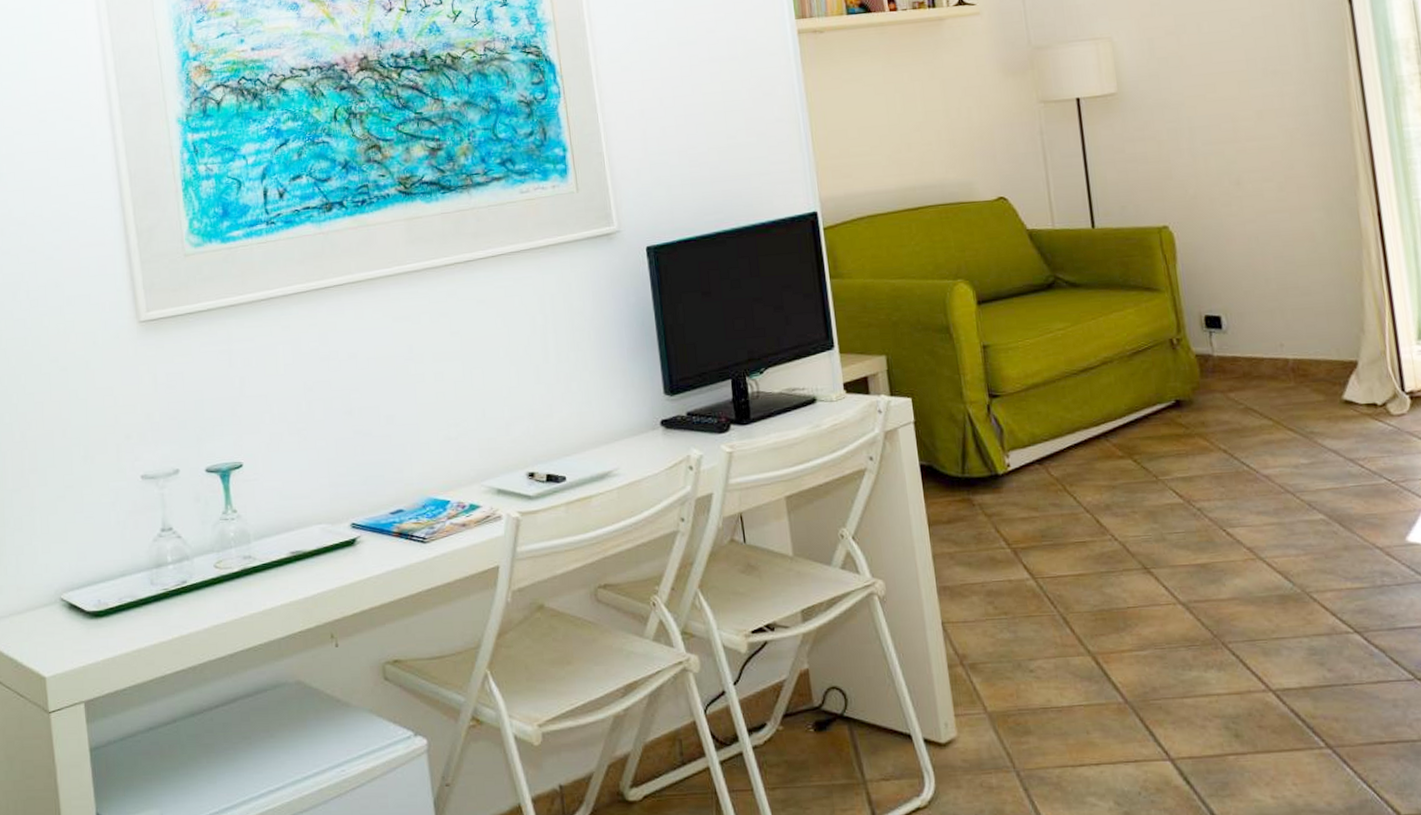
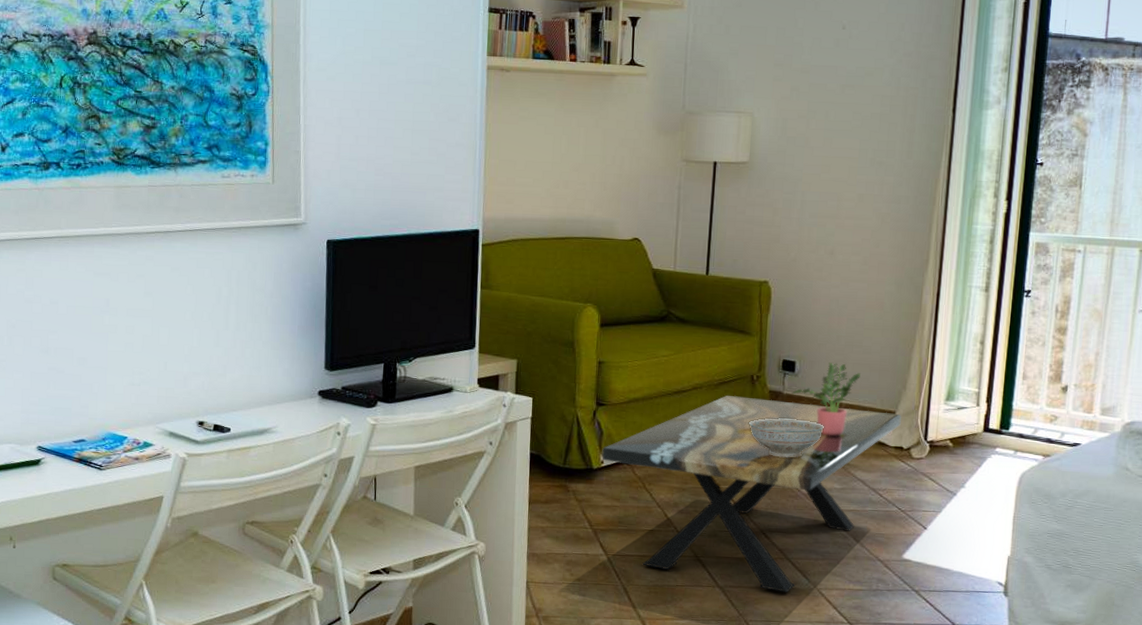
coffee table: none [1005,363,1368,602] -> present [602,396,902,593]
decorative bowl: none [1179,384,1274,435] -> present [749,418,825,458]
potted plant: none [1223,311,1305,401] -> present [792,362,861,437]

